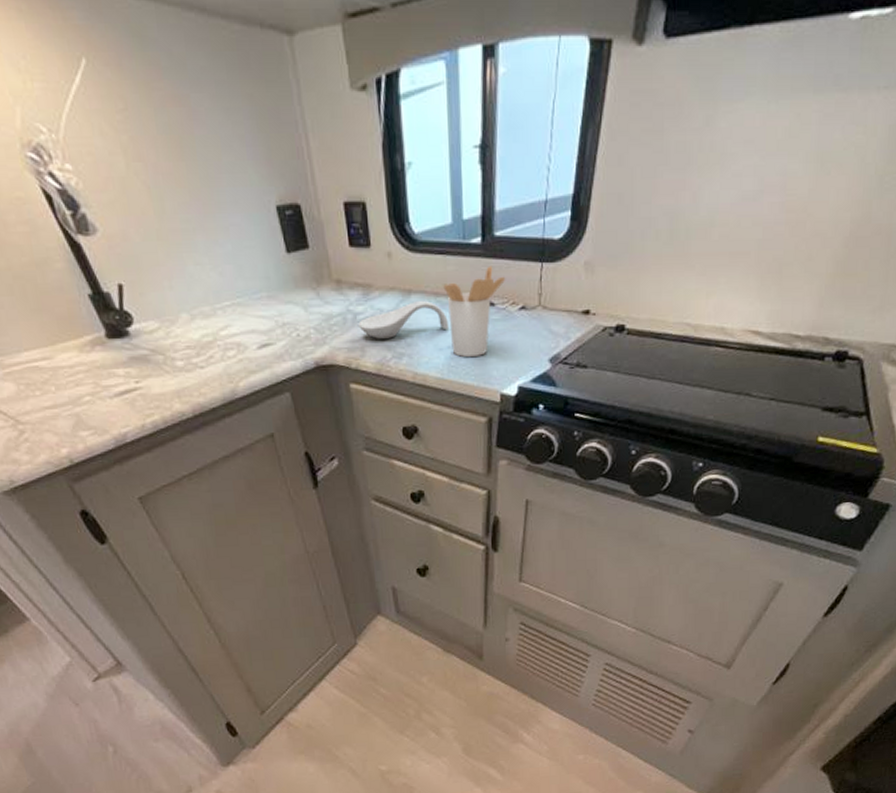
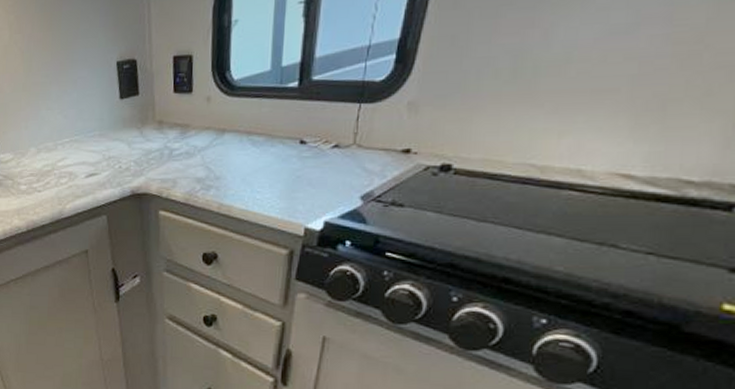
spoon rest: present [358,301,449,339] -> none [173,139,259,172]
utensil holder: present [443,266,506,357] -> none [256,107,321,191]

